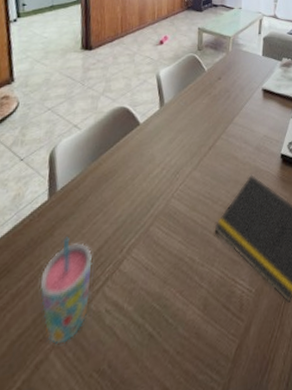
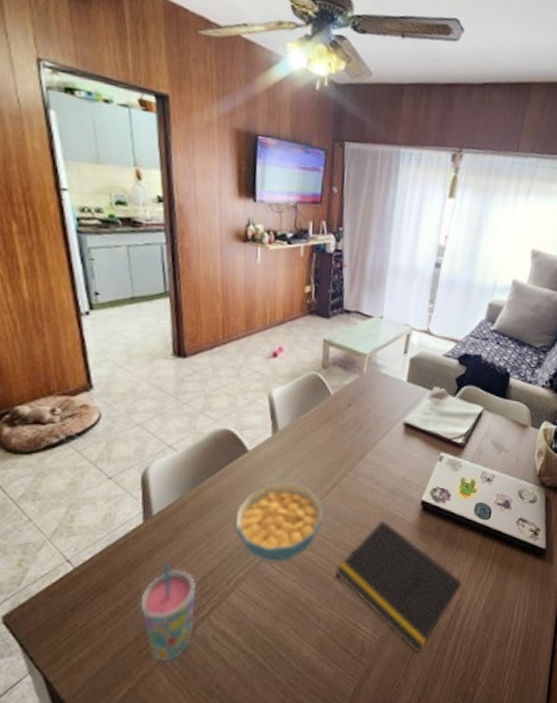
cereal bowl: none [128,148,203,226] -> present [235,481,324,562]

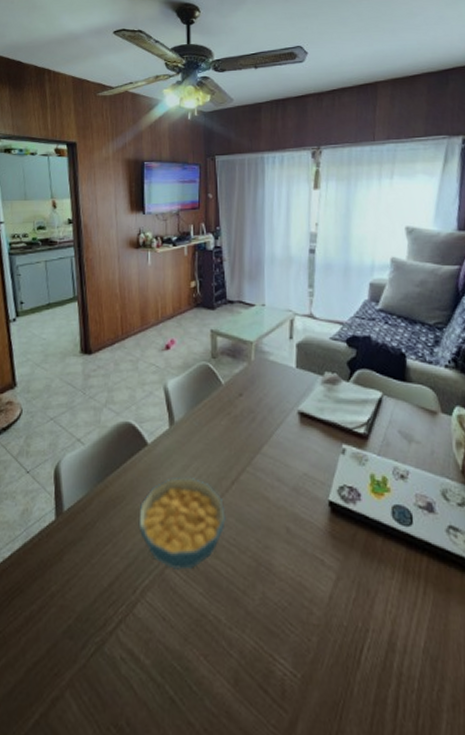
cup: present [140,563,196,663] -> none [51,564,104,684]
notepad: present [335,520,463,654] -> none [243,523,394,704]

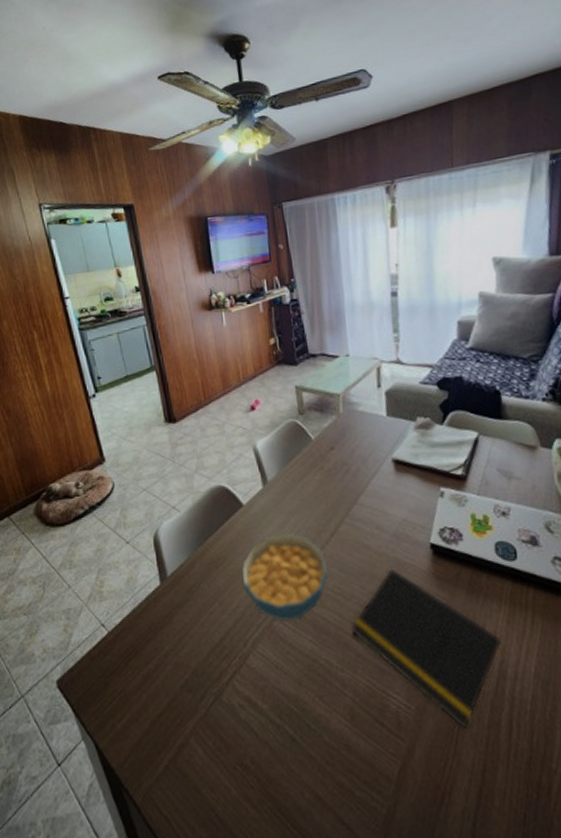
notepad: none [243,523,394,704] -> present [350,568,503,729]

